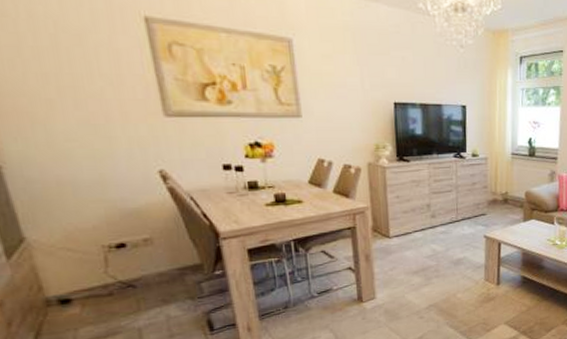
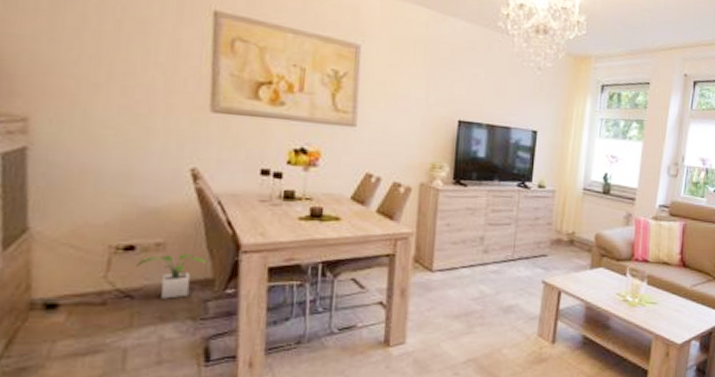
potted plant: none [130,246,192,285] -> present [136,254,206,299]

